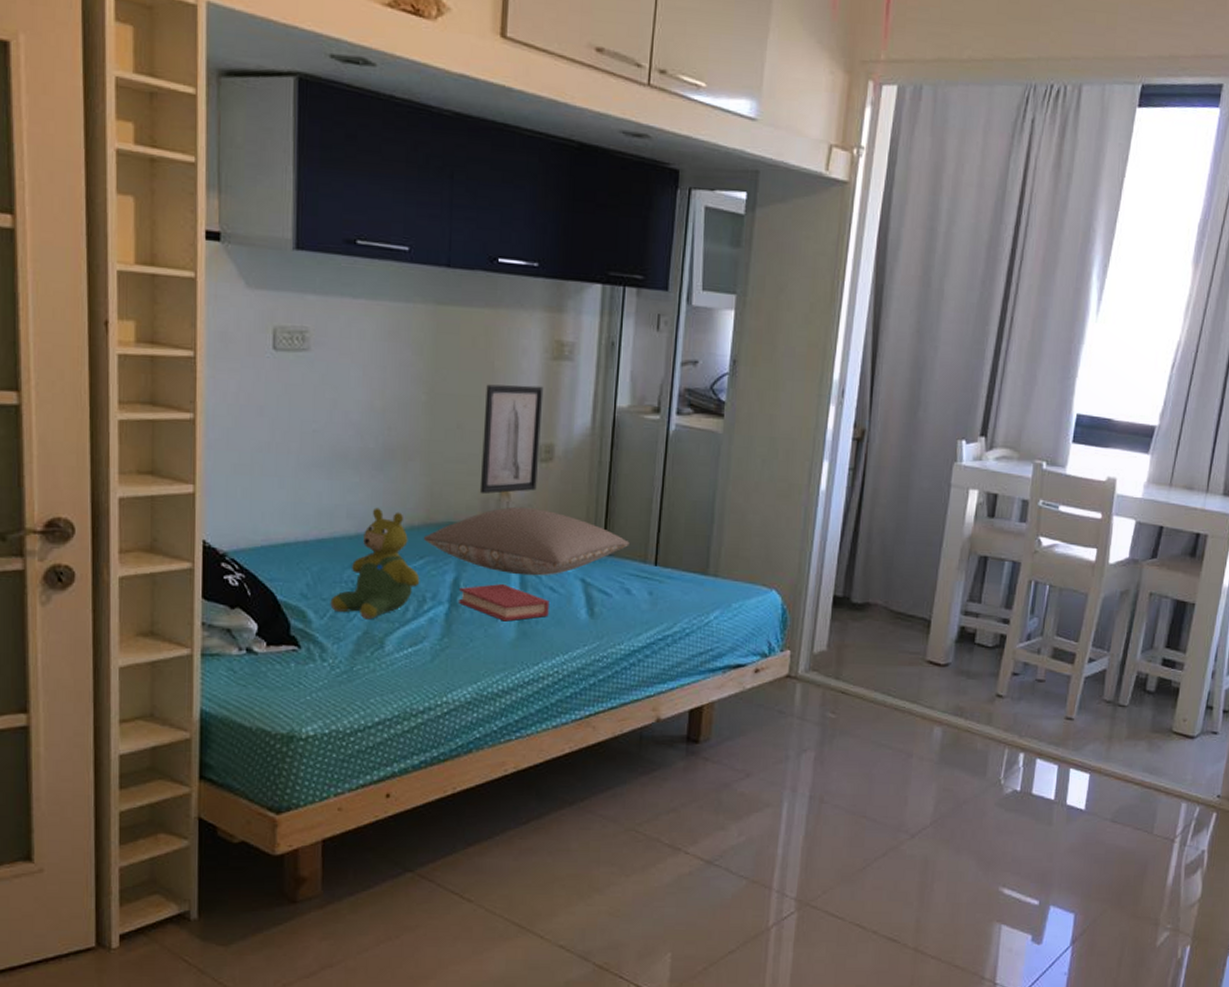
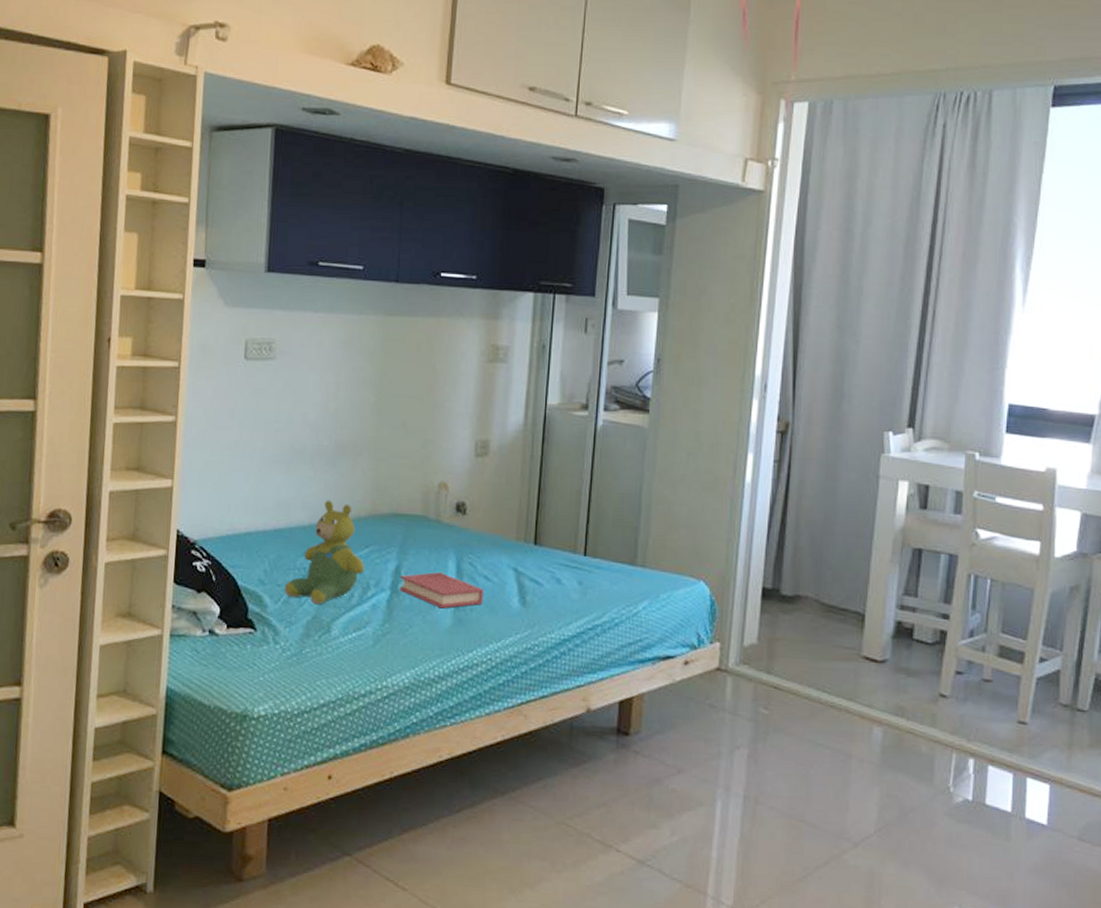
pillow: present [423,506,629,576] -> none [368,498,560,565]
wall art: present [479,384,544,494] -> none [420,386,480,487]

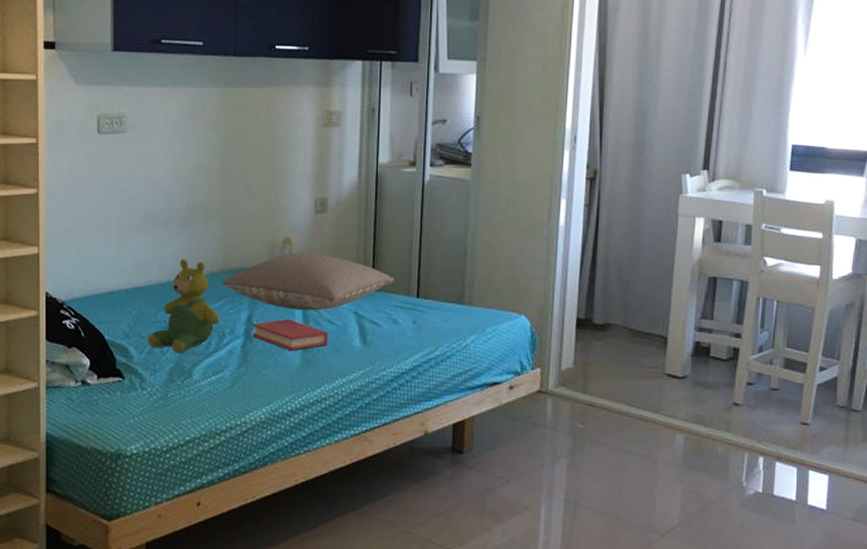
pillow: none [368,498,560,565] -> present [221,252,394,311]

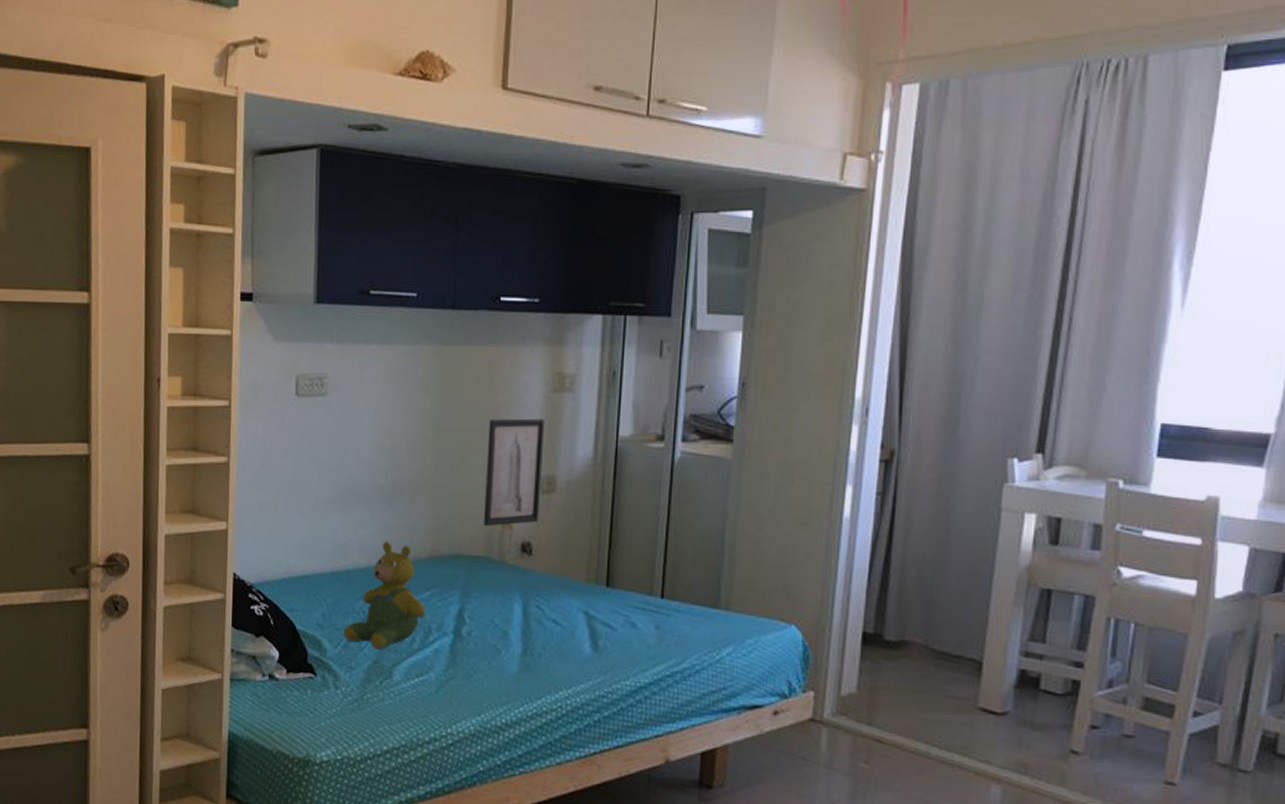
pillow: present [221,252,394,311] -> none [429,538,634,609]
book: present [251,319,328,351] -> none [462,616,552,654]
wall art: none [266,149,317,243] -> present [483,418,545,527]

